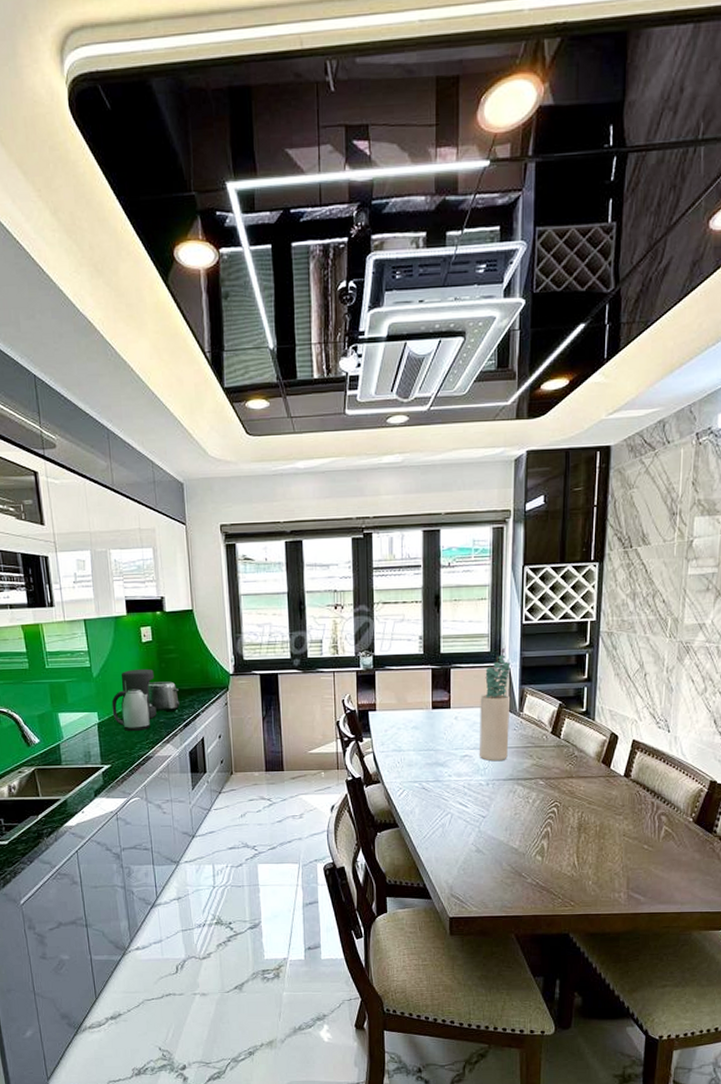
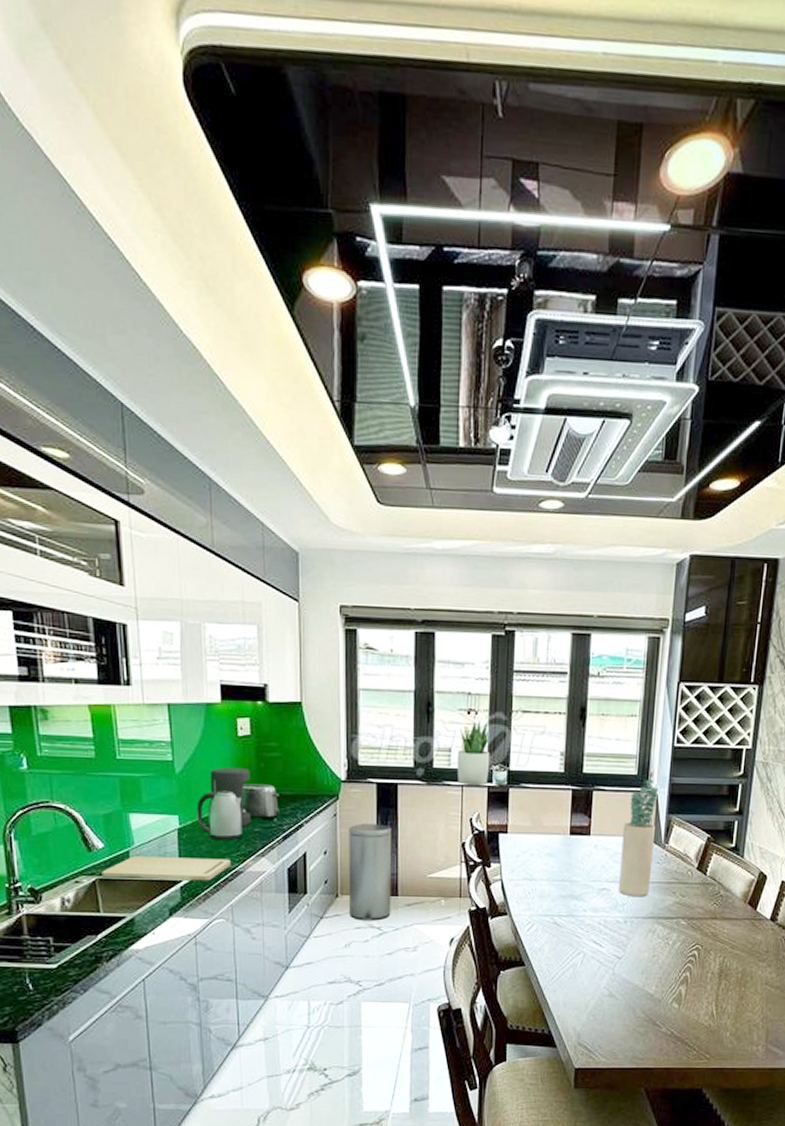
cutting board: none [39,746,142,768] -> present [101,856,231,881]
pedal bin: none [238,709,279,794] -> present [348,823,392,921]
planter: none [327,614,357,671] -> present [456,721,491,785]

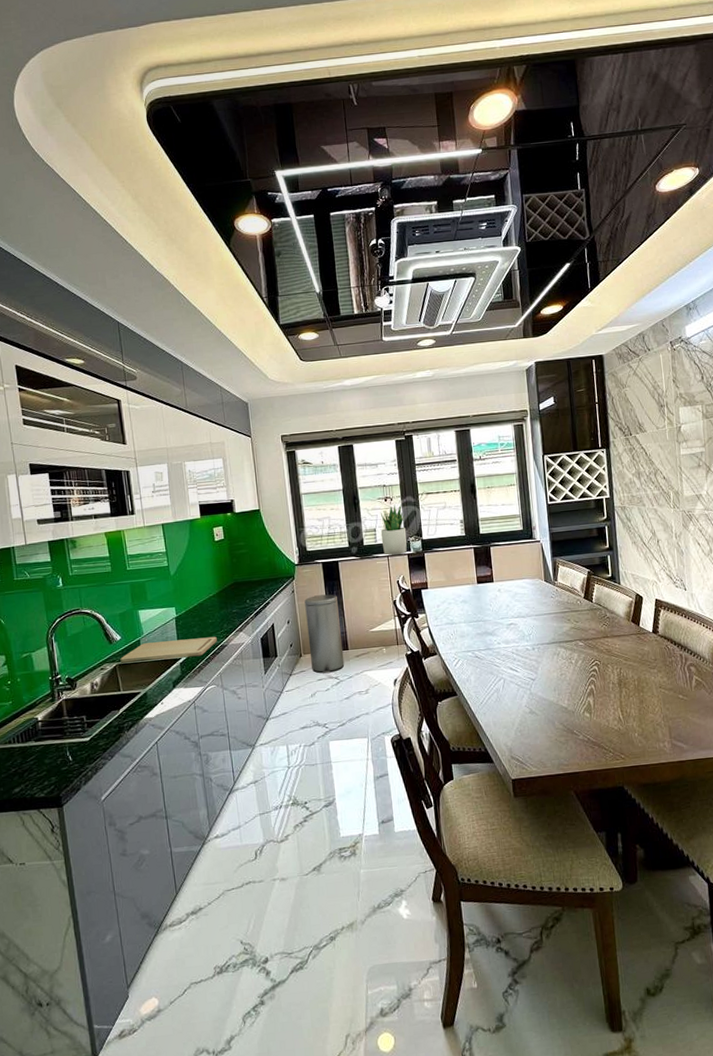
kettle: present [196,790,242,841] -> none [188,583,224,623]
coffee maker: present [209,767,251,827] -> none [196,564,230,610]
toaster: present [241,783,279,819] -> none [220,574,251,602]
vase: present [618,774,659,897] -> none [518,527,548,628]

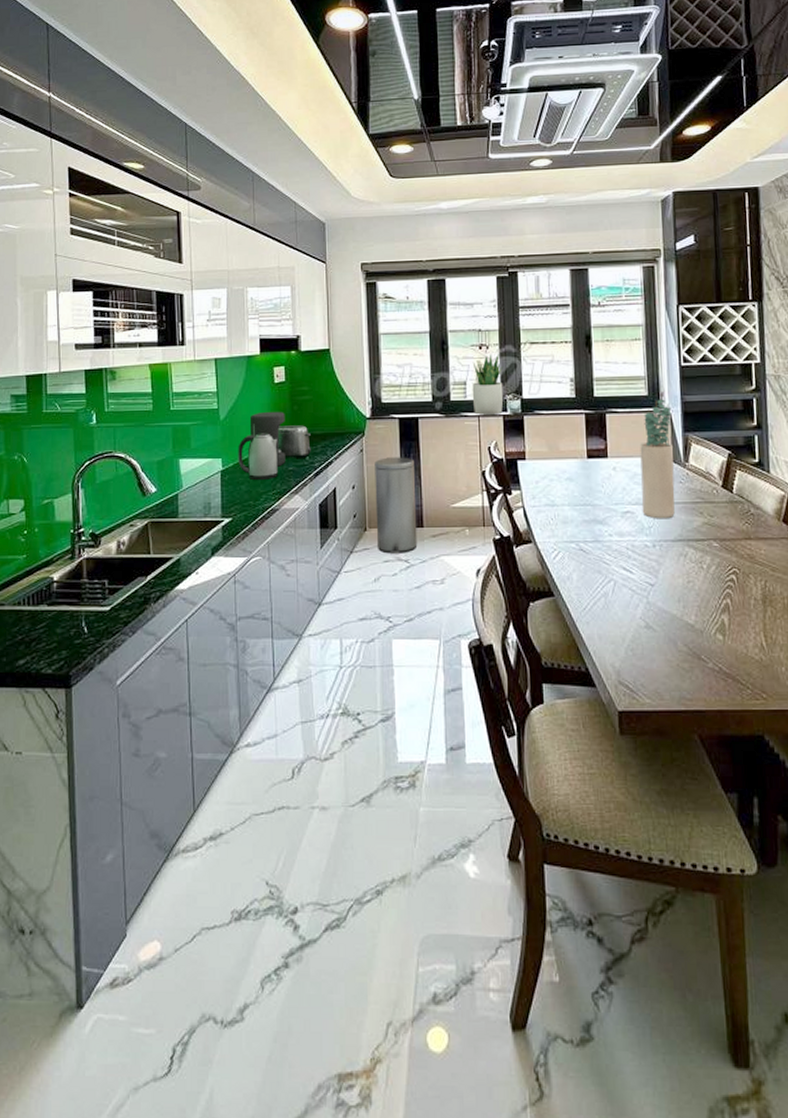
cutting board: present [120,636,217,664] -> none [153,497,267,521]
kettle: none [188,583,224,623] -> present [238,433,278,481]
coffee maker: none [196,564,230,610] -> present [249,411,286,467]
toaster: none [220,574,251,602] -> present [277,425,311,458]
vase: none [518,527,548,628] -> present [640,393,675,519]

